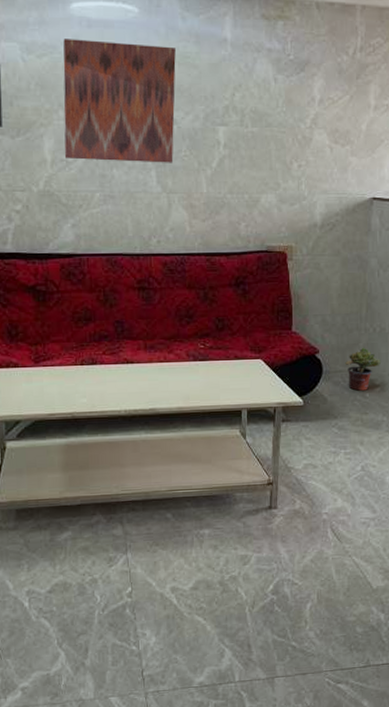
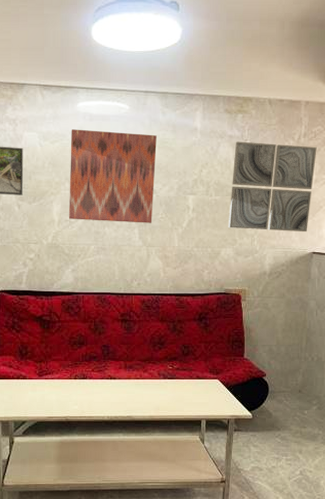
wall art: none [268,56,376,173] -> present [228,141,317,232]
potted plant: present [345,347,381,391] -> none [288,372,317,408]

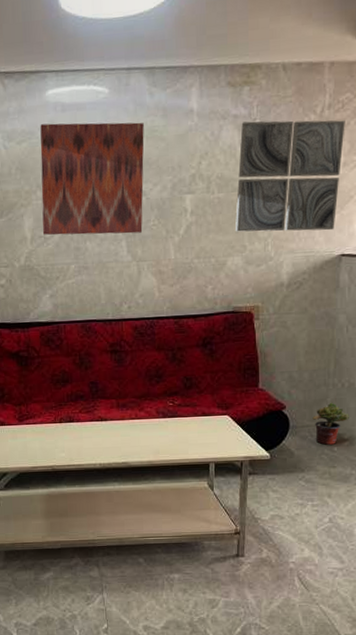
potted plant: none [288,372,317,408] -> present [312,402,349,445]

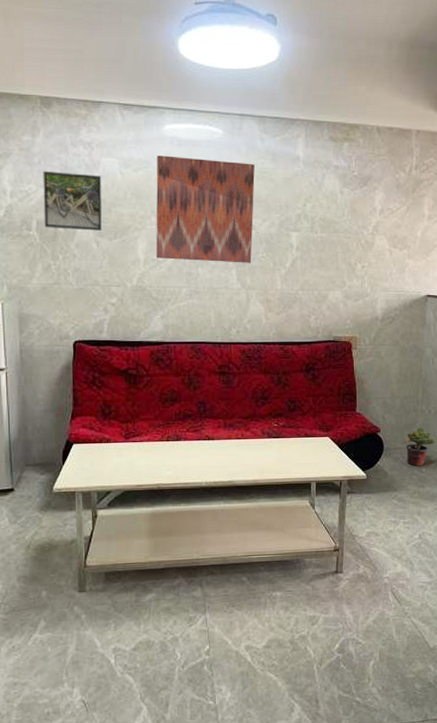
wall art: present [235,120,345,232] -> none [335,173,430,274]

